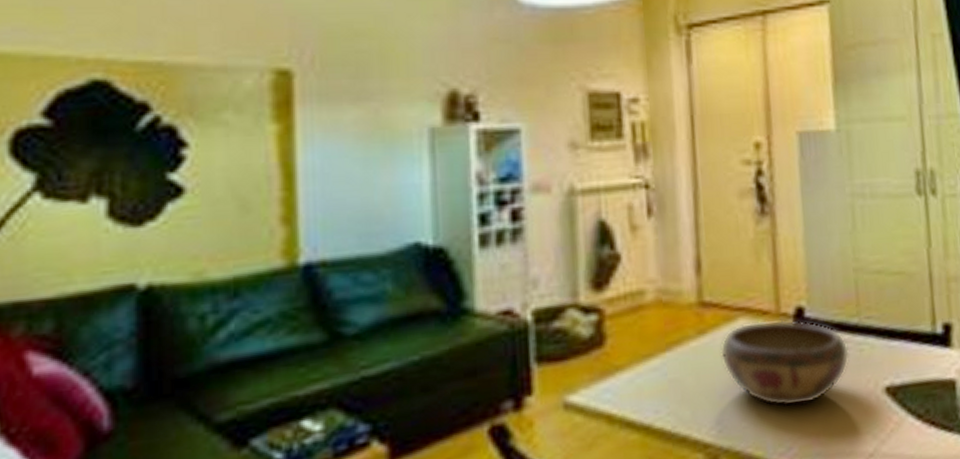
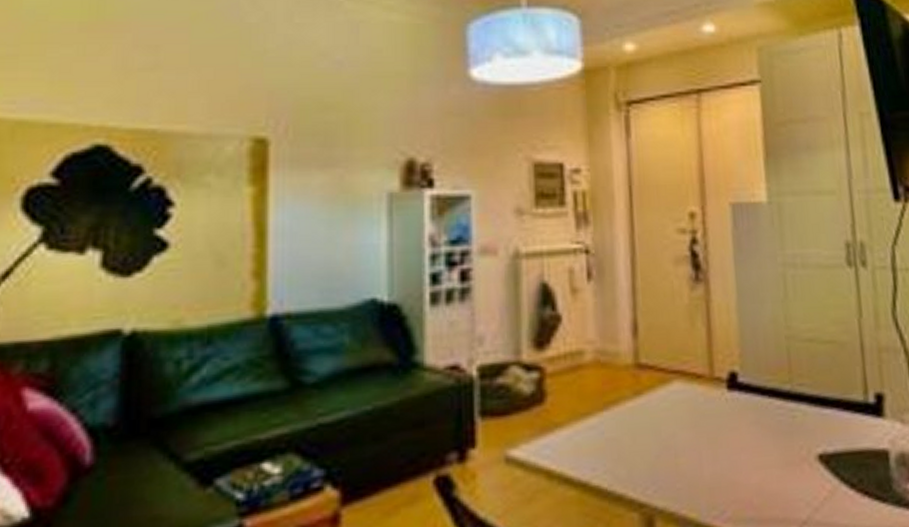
decorative bowl: present [720,319,849,407] -> none [656,383,782,471]

